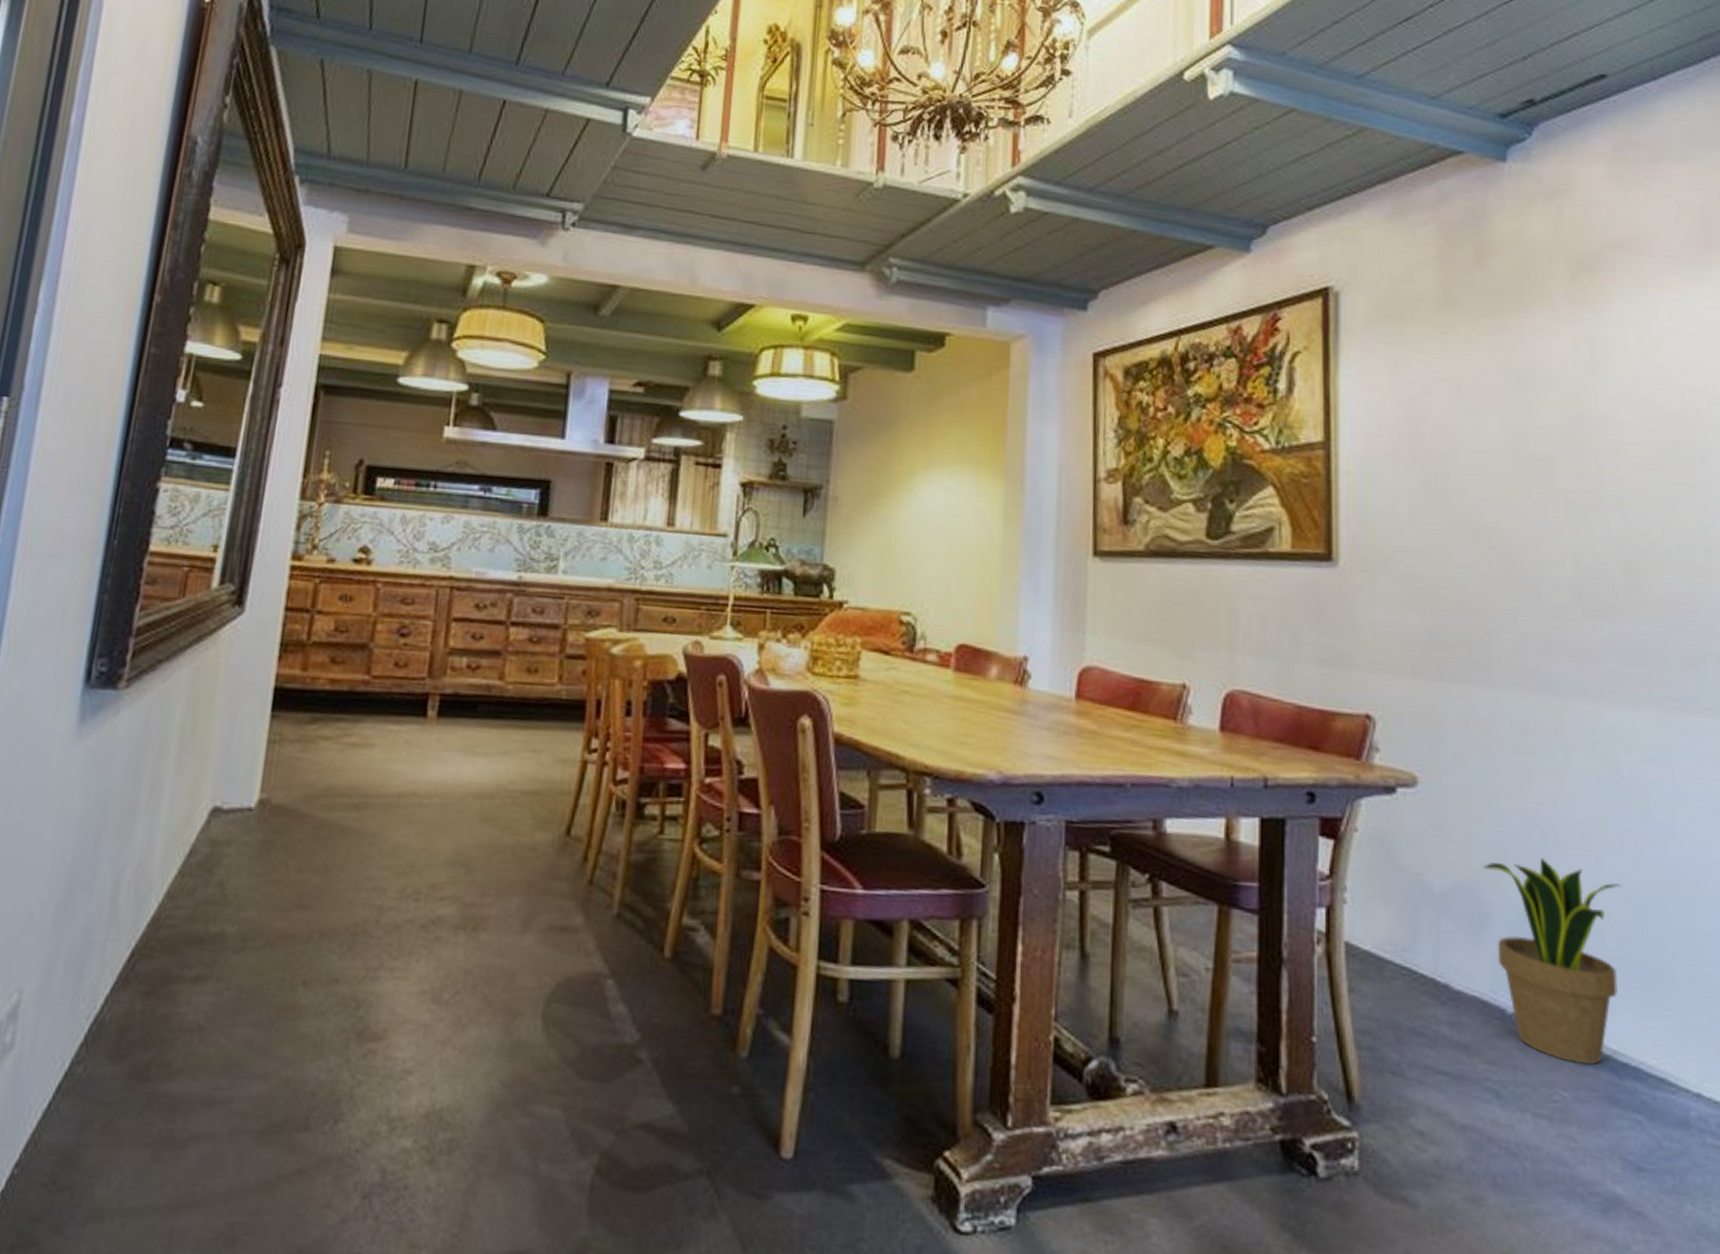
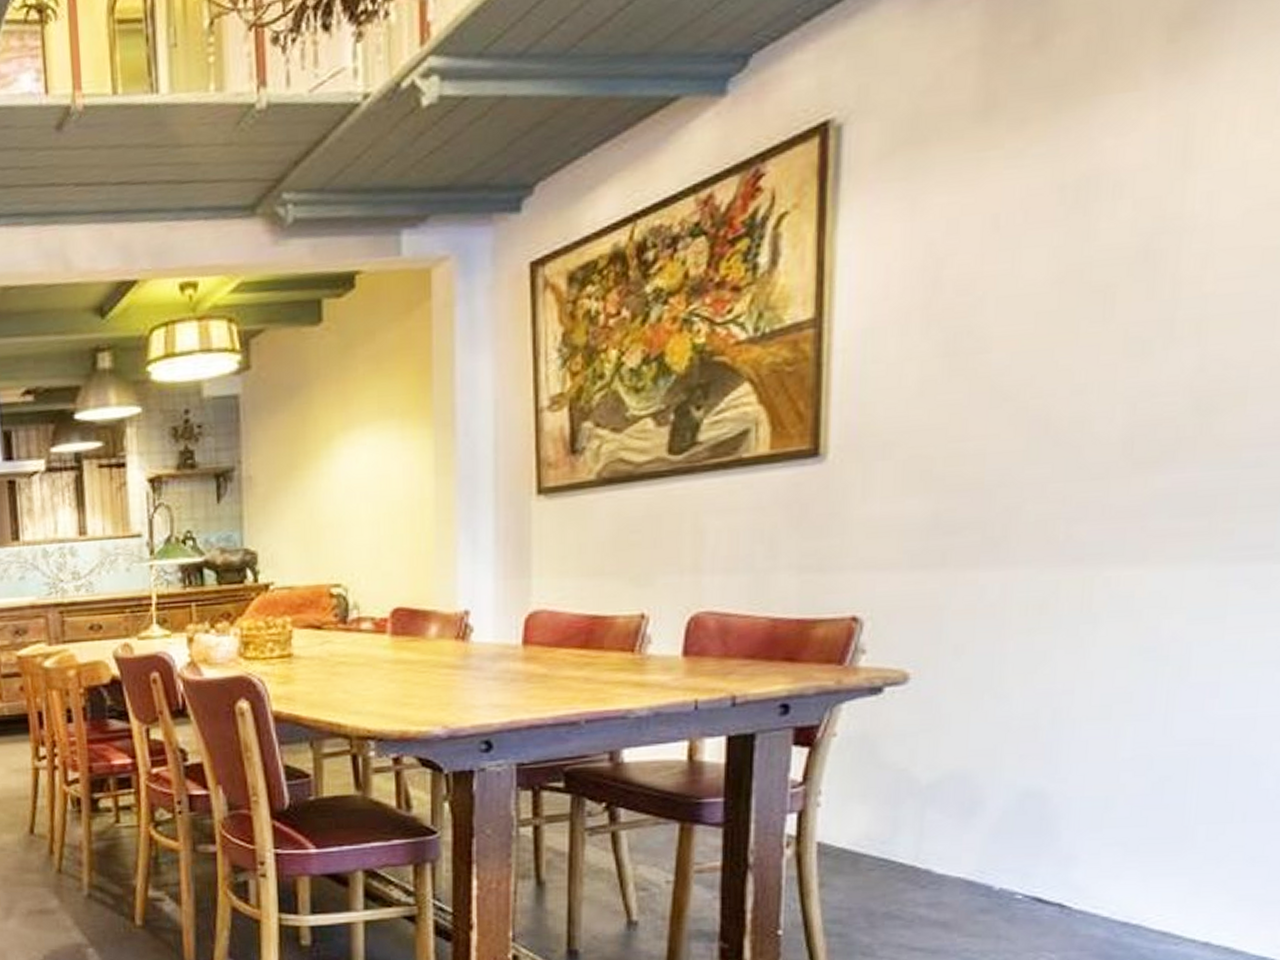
potted plant: present [1483,858,1622,1065] -> none [979,737,1145,928]

